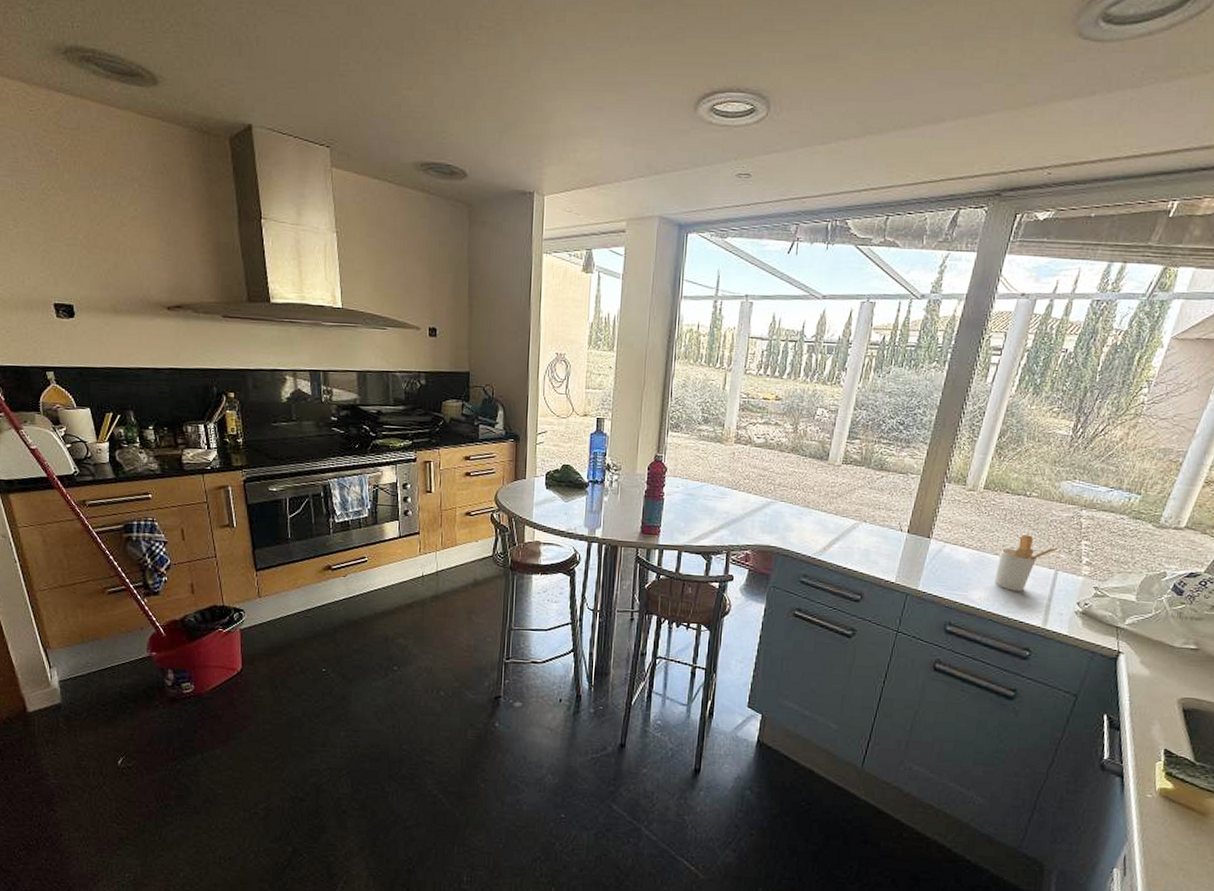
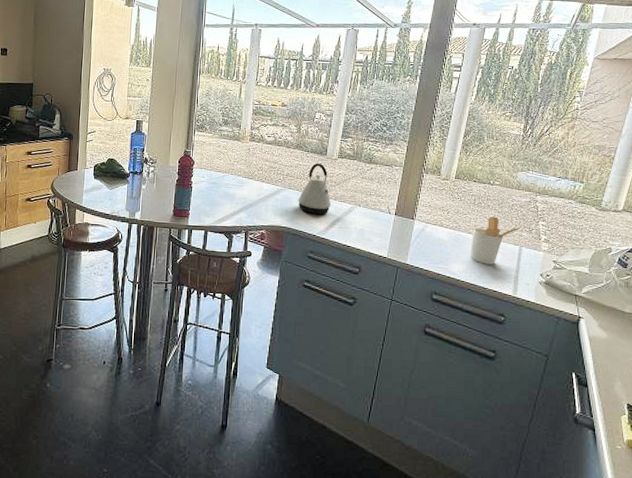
kettle: none [791,470,831,532] -> present [298,163,331,214]

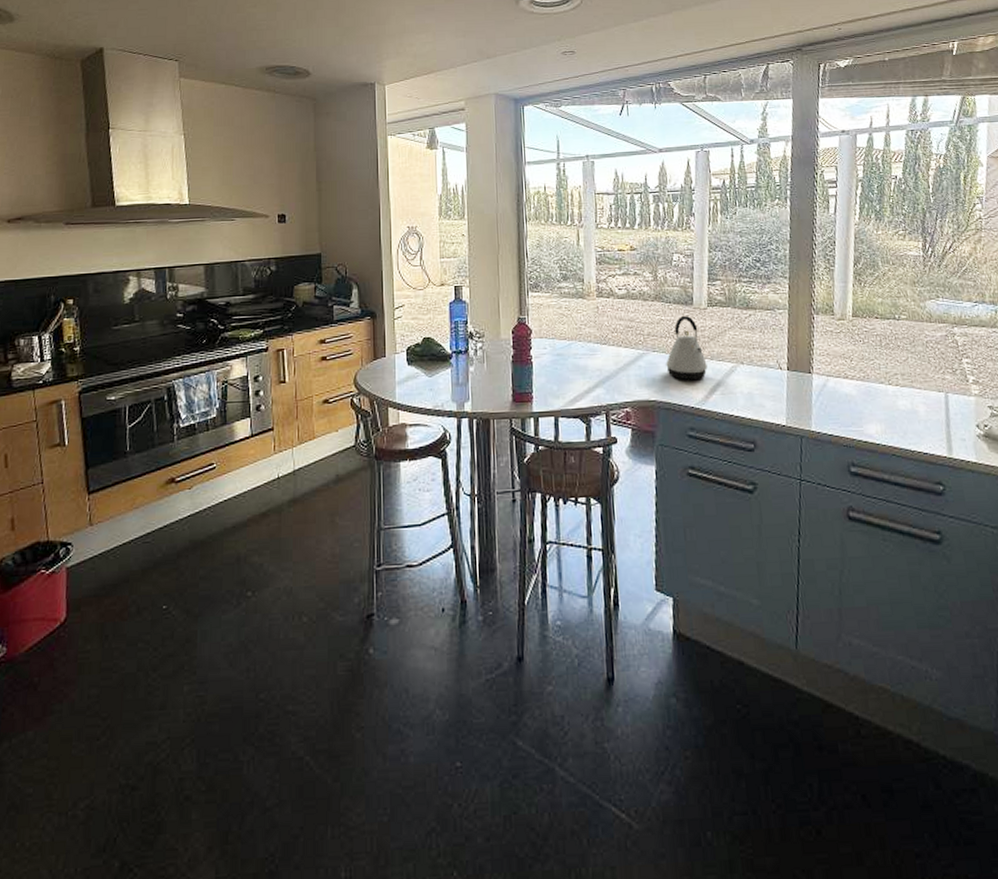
utensil holder: present [470,216,522,265] -> none [885,359,944,420]

